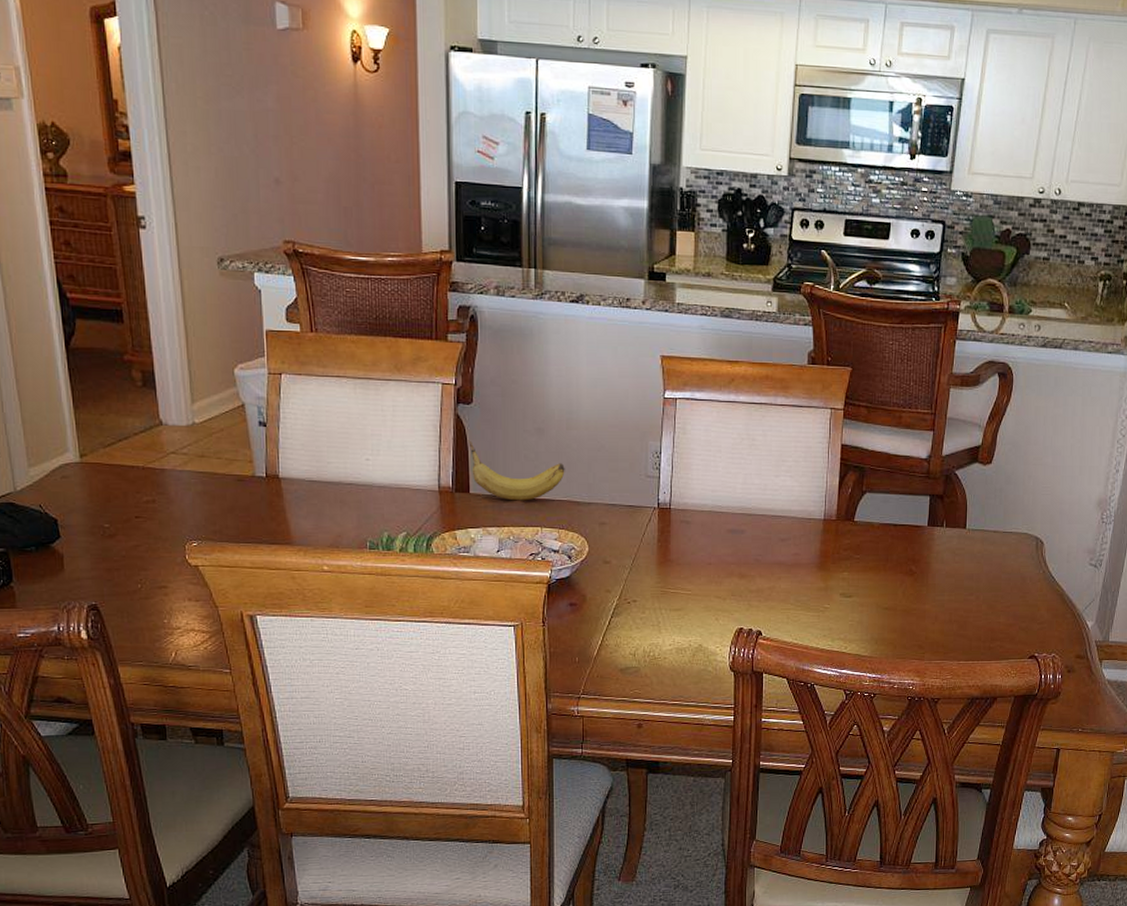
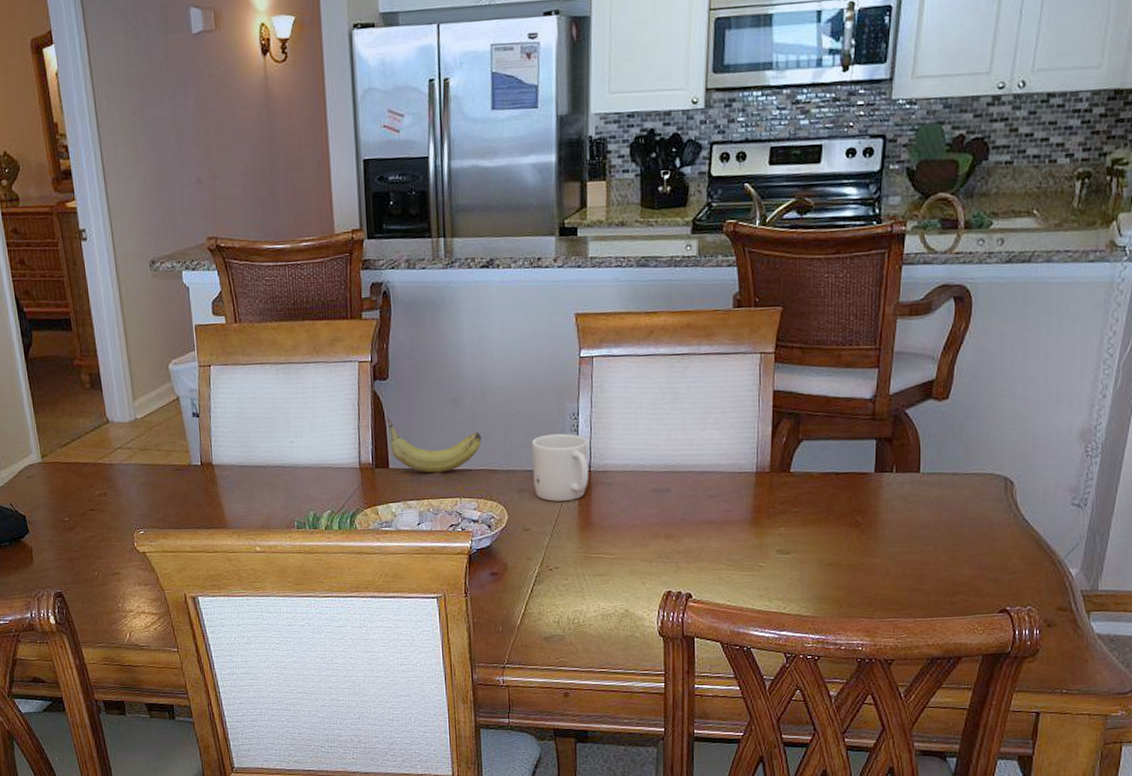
mug: none [614,470,669,536] -> present [531,433,589,502]

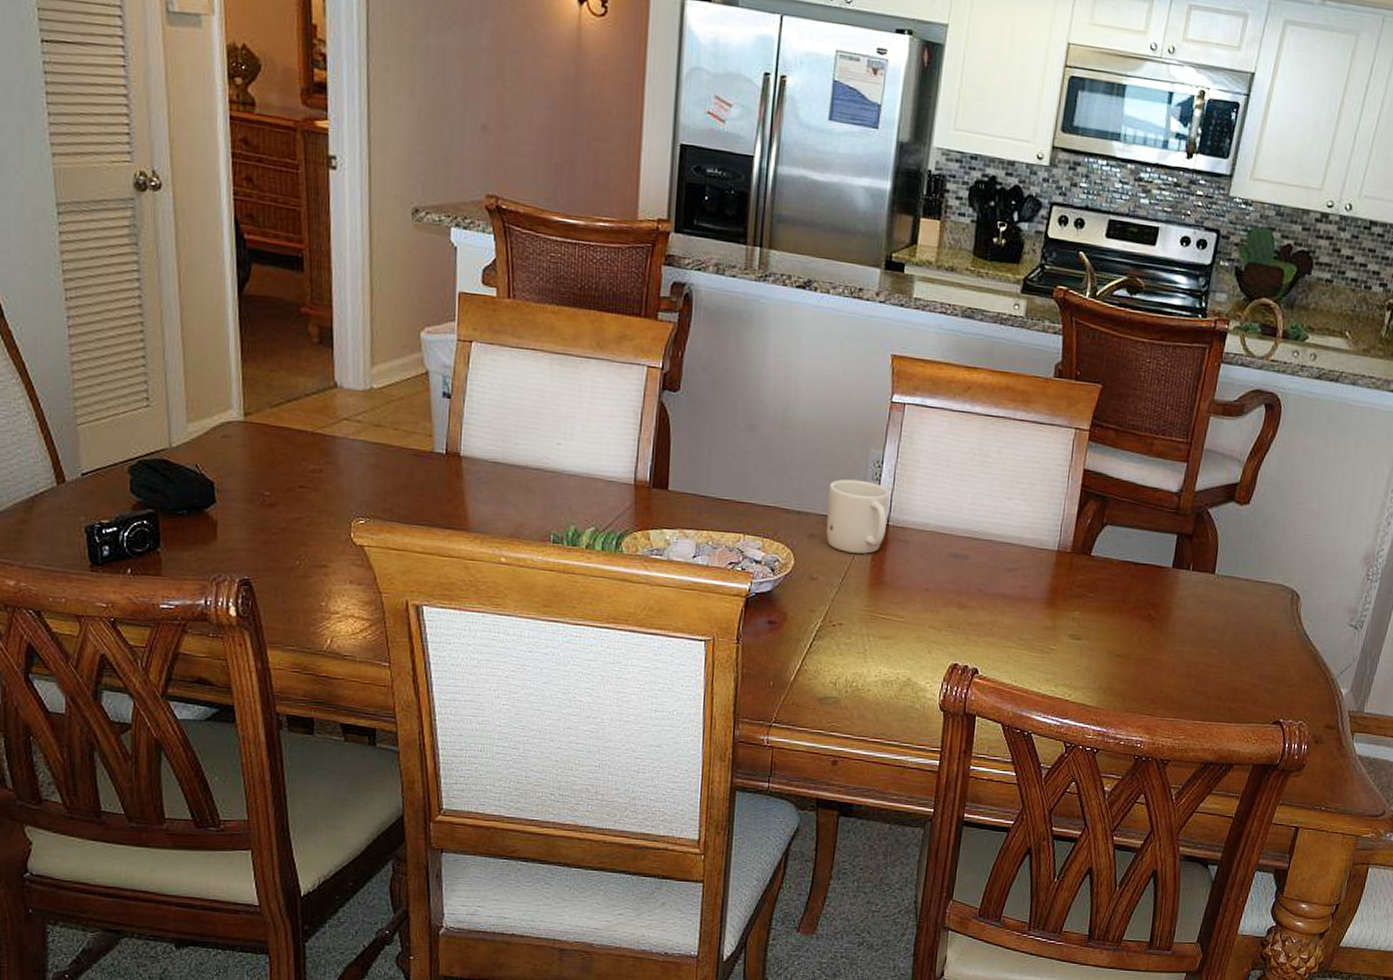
fruit: present [386,414,482,473] -> none [671,429,776,504]

